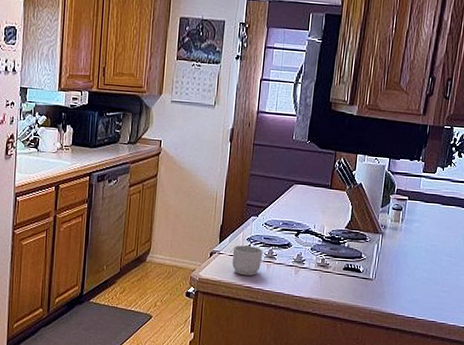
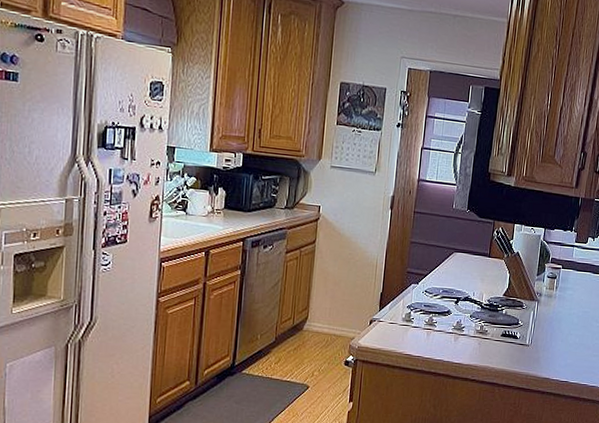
mug: present [232,245,263,276] -> none [392,313,423,344]

